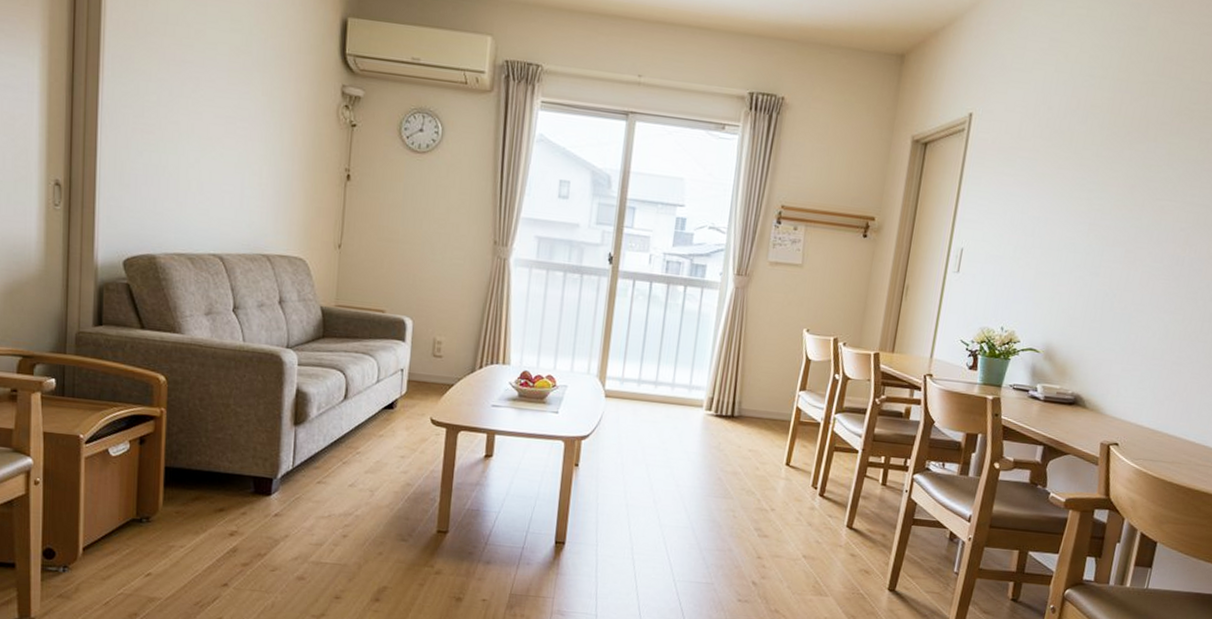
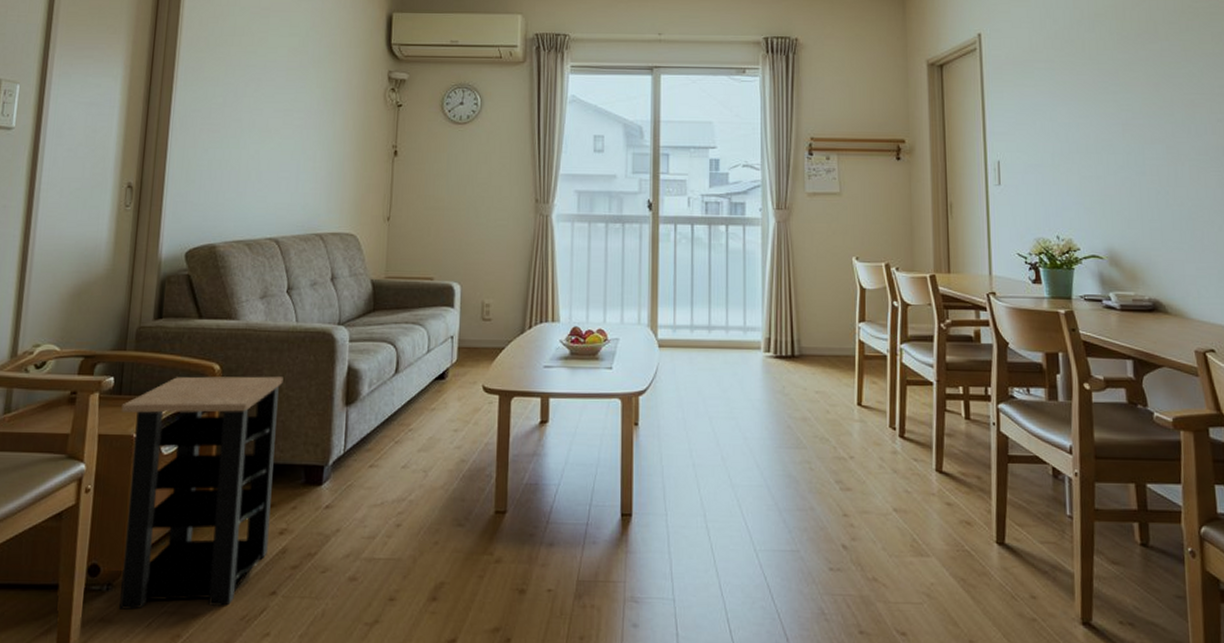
side table: none [65,384,231,593] -> present [119,376,284,610]

